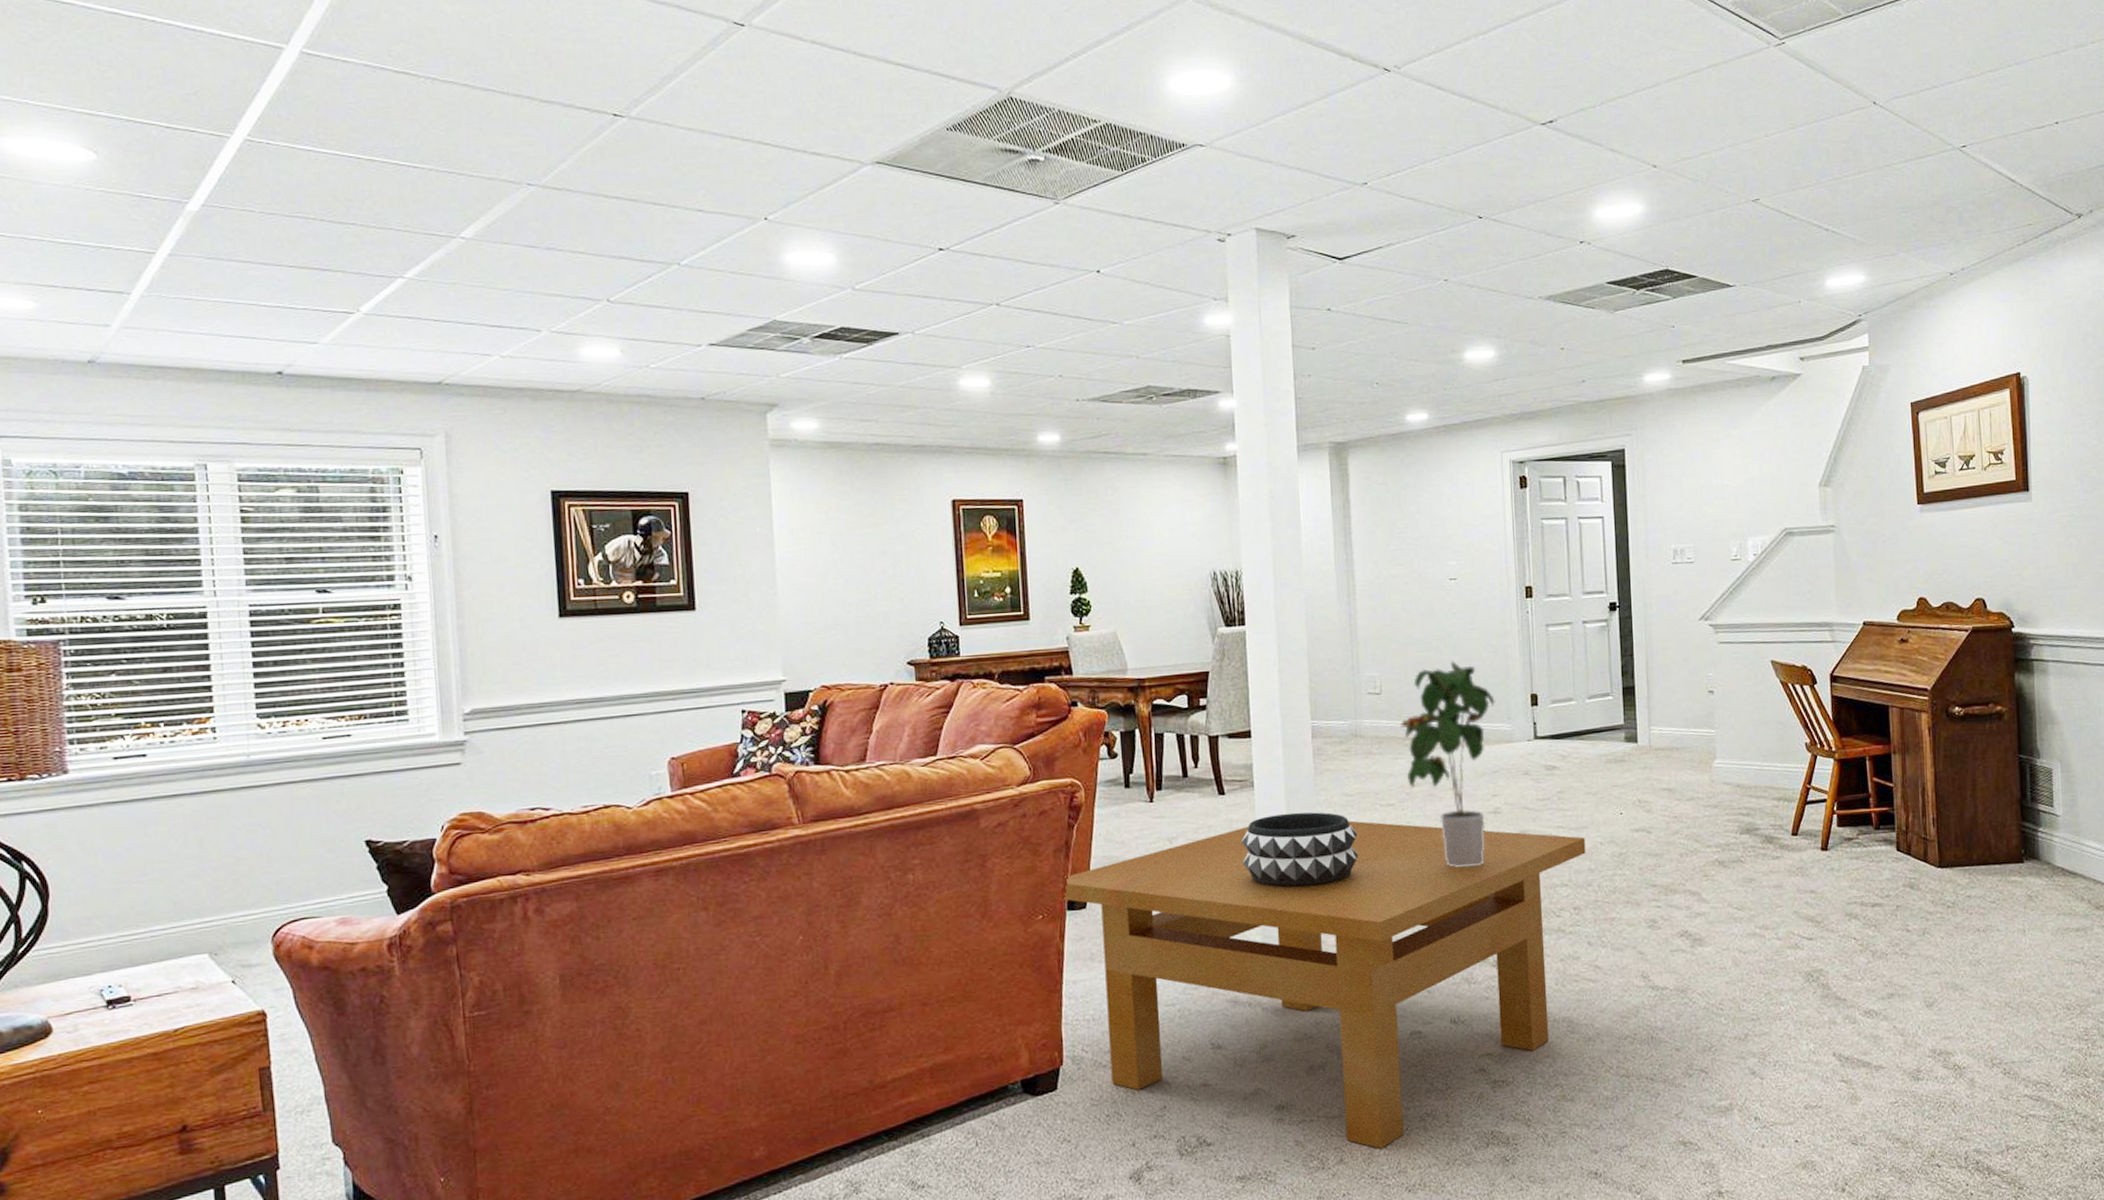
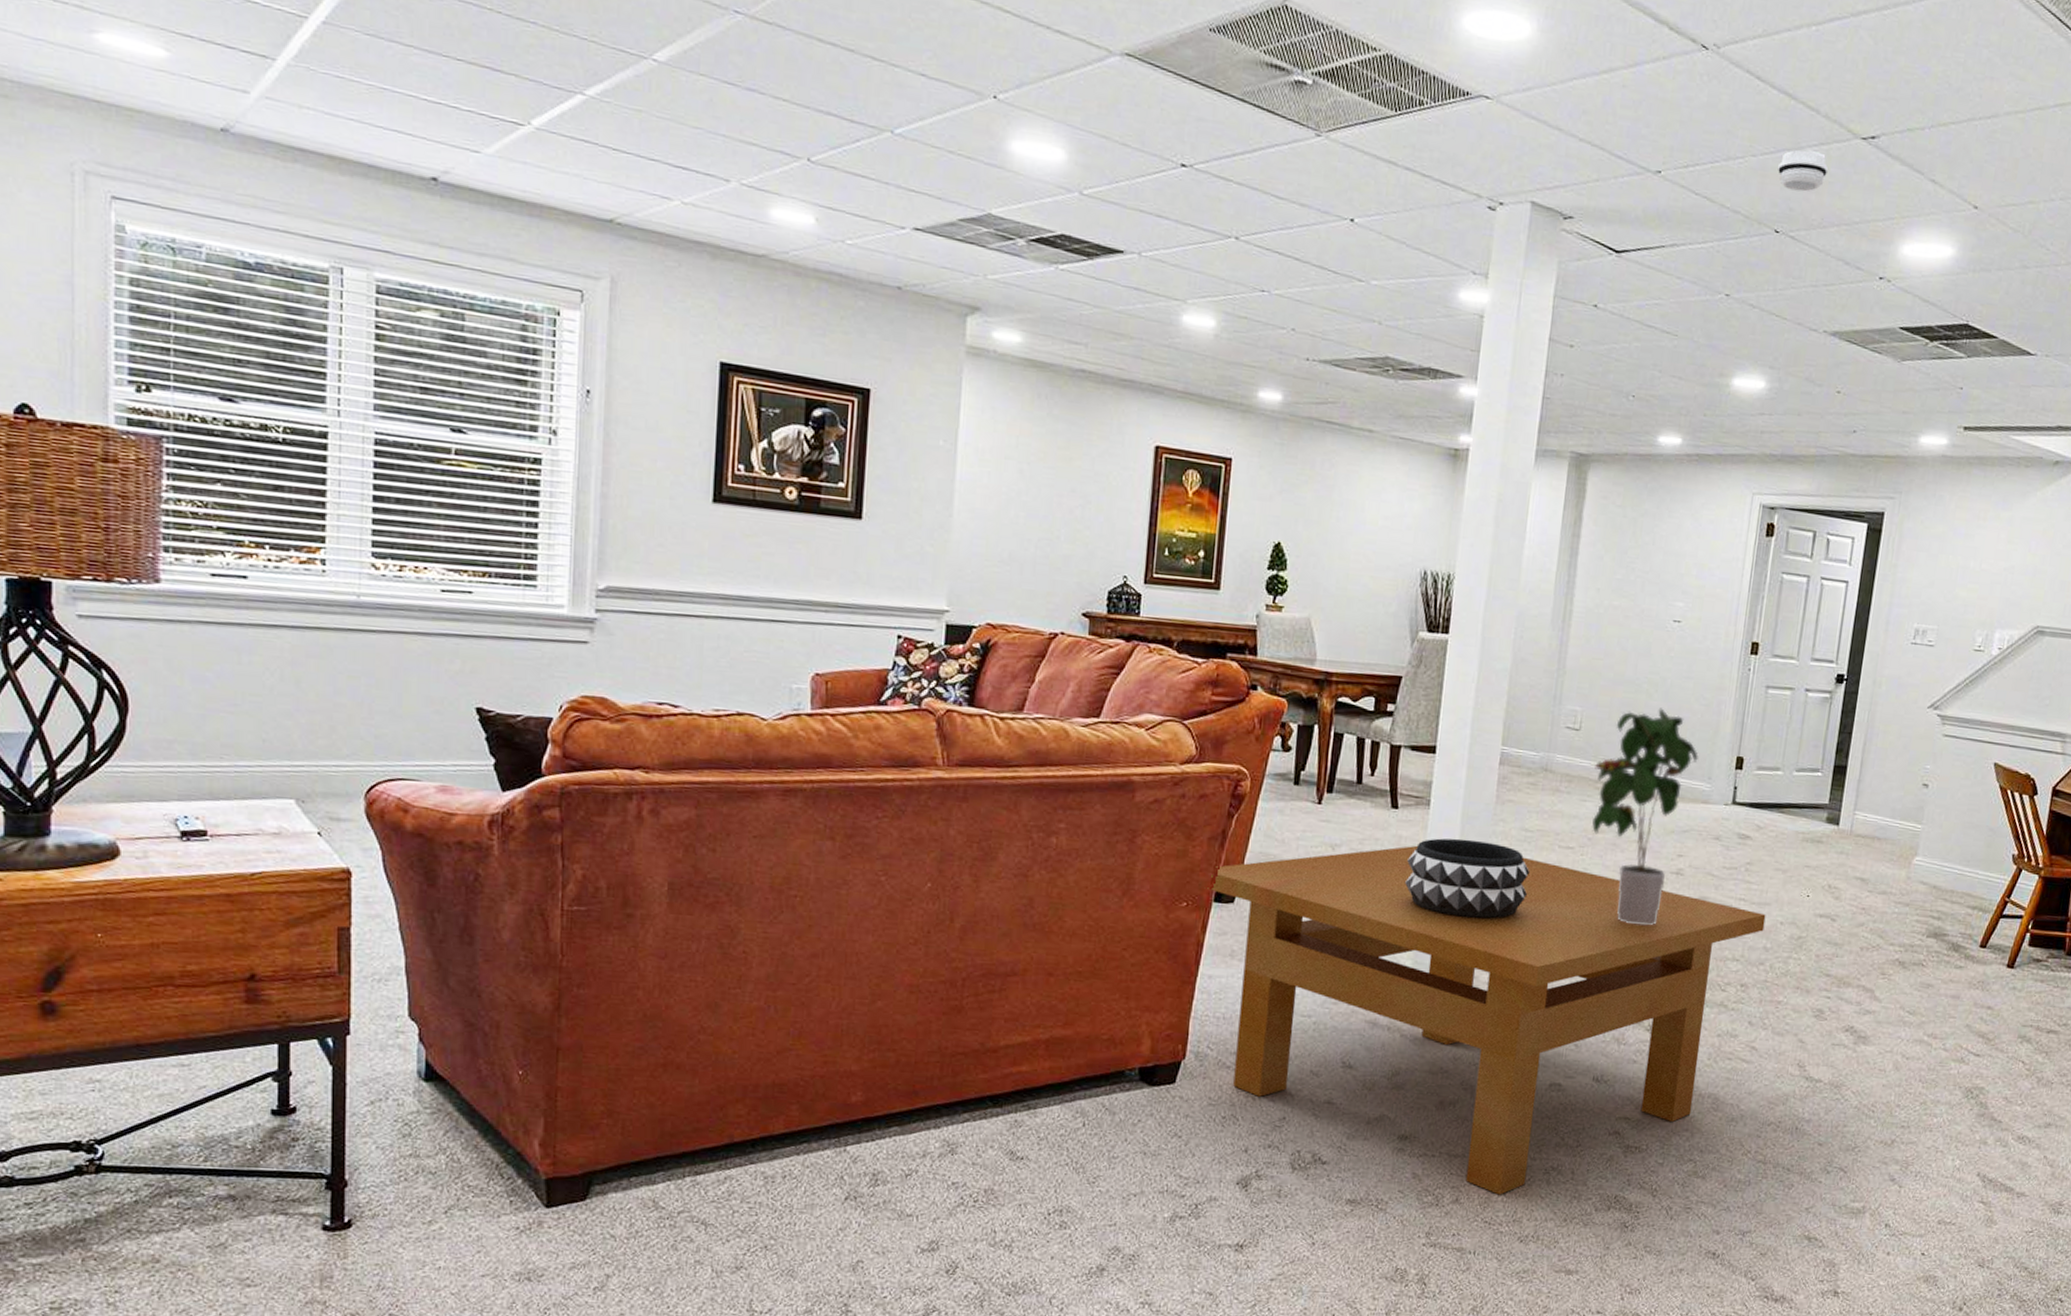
smoke detector: none [1471,142,1517,179] -> present [1778,149,1829,192]

